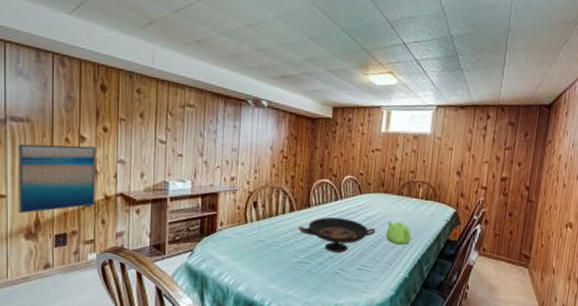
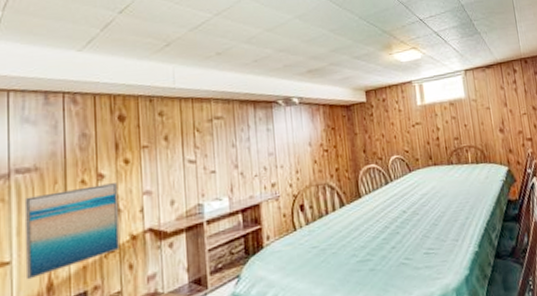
decorative bowl: present [298,217,376,253] -> none [352,201,434,242]
teapot: present [386,221,412,245] -> none [445,192,472,217]

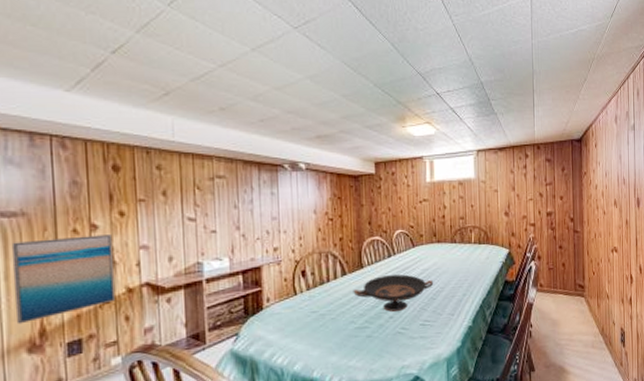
decorative bowl: none [352,201,434,242] -> present [353,274,434,312]

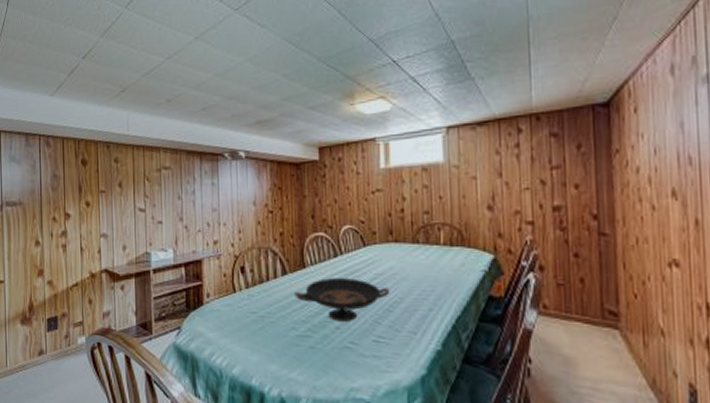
wall art: present [11,235,115,325] -> none [12,223,81,299]

